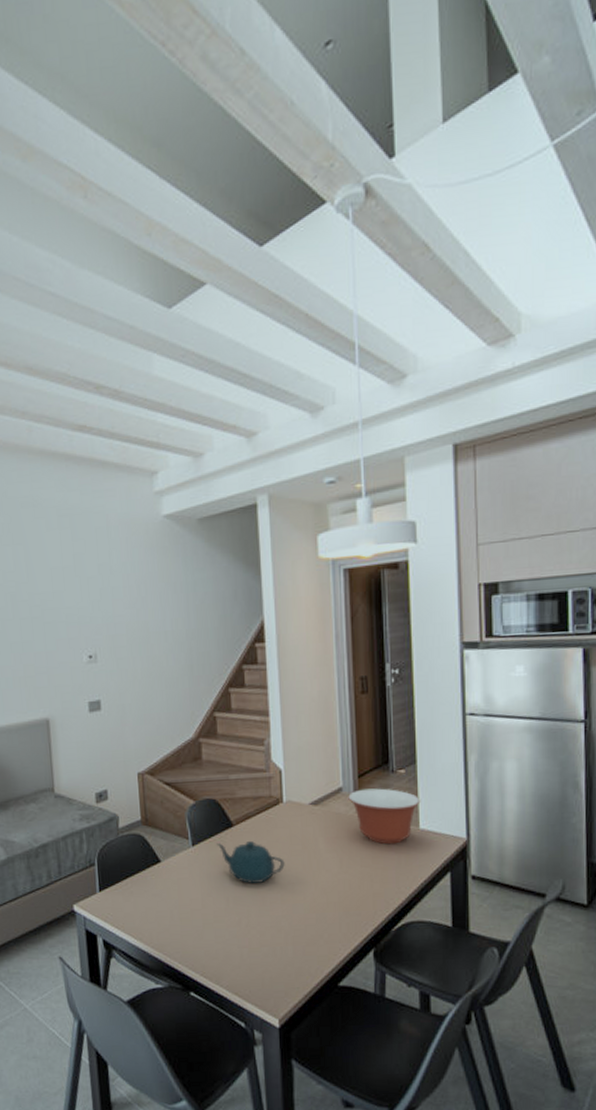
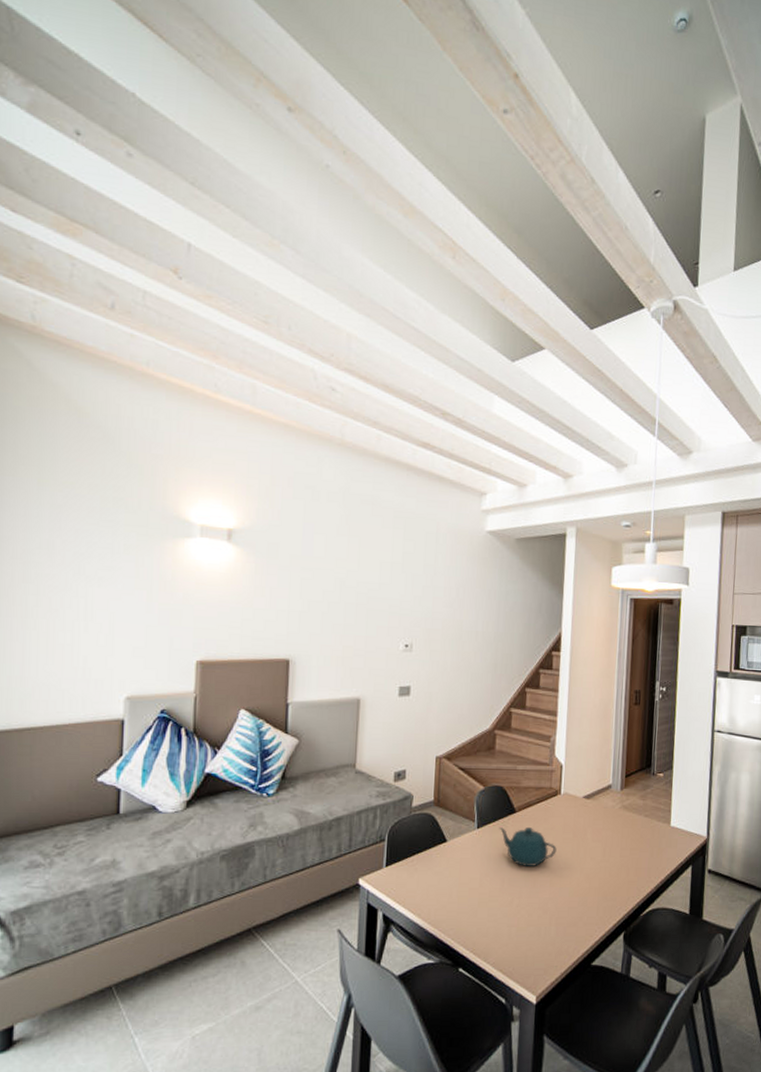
mixing bowl: present [348,788,421,845] -> none [615,788,674,838]

